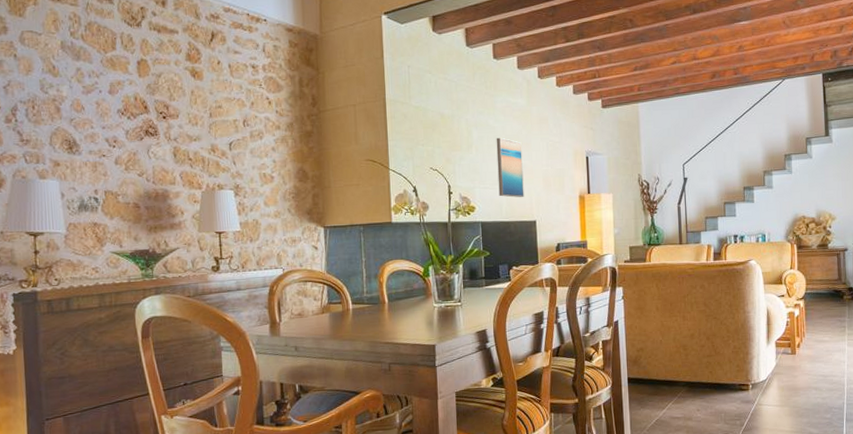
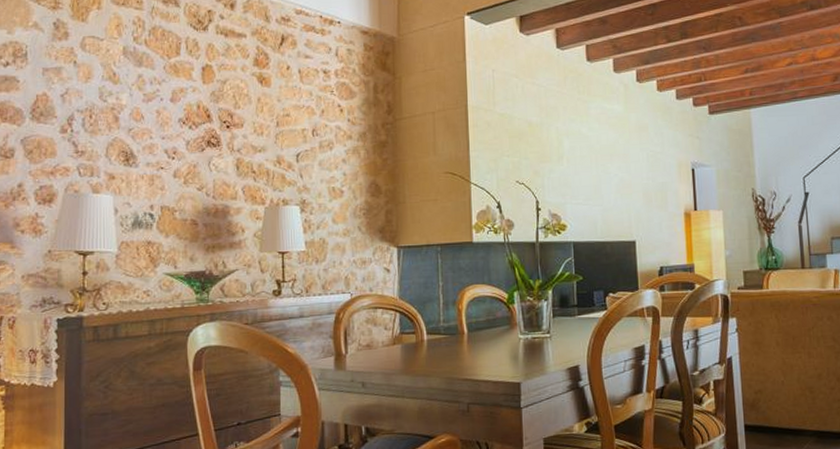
wall art: present [496,137,524,198] -> none [590,147,622,215]

